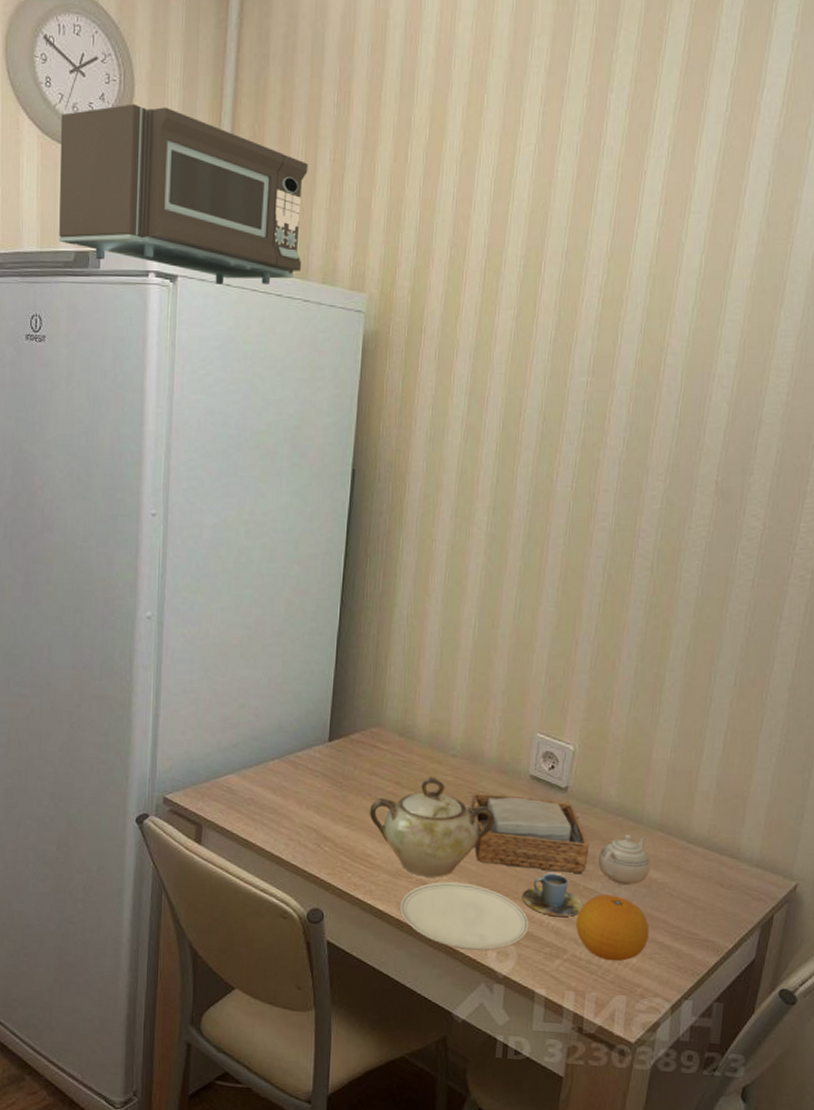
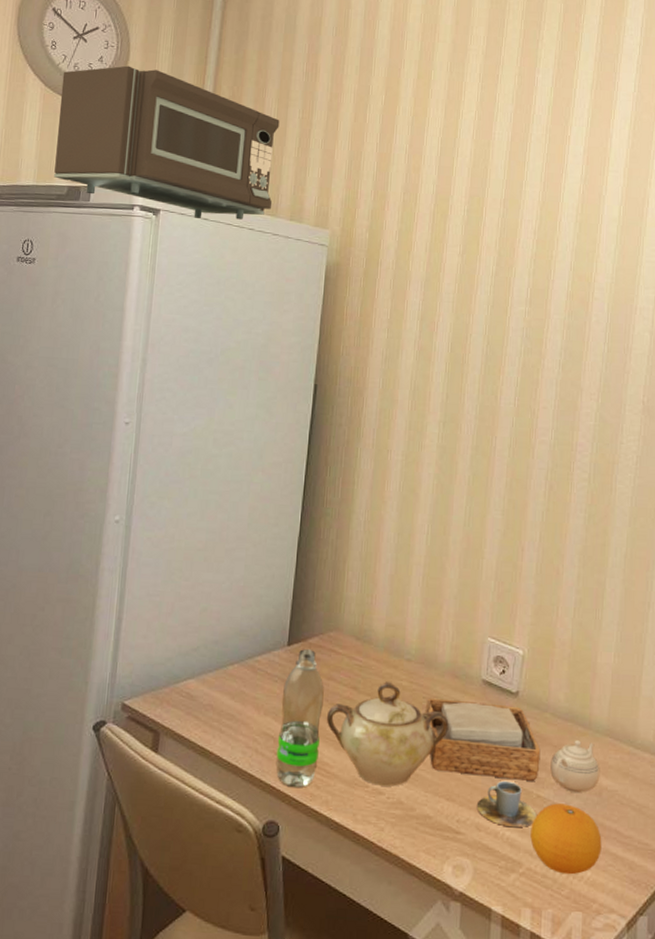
bottle: none [319,745,367,878] -> present [276,649,324,788]
plate: present [400,882,529,951] -> none [356,791,484,865]

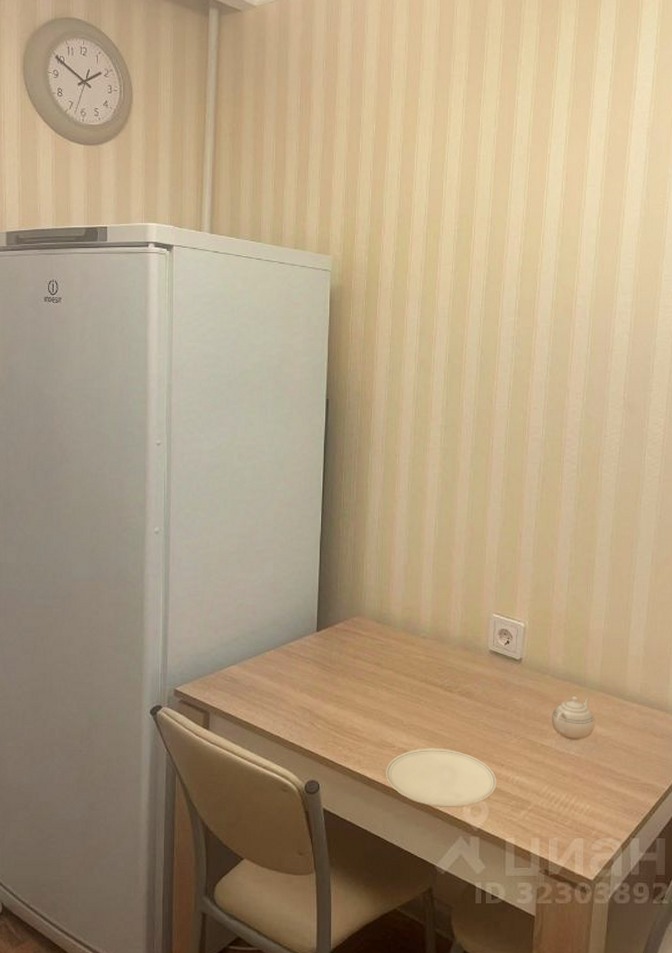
microwave: present [54,65,280,220] -> none [71,108,279,251]
bottle: present [276,649,324,788] -> none [313,634,351,752]
sugar bowl: present [326,681,449,787] -> none [354,657,462,745]
plate: none [356,791,484,865] -> present [386,749,497,808]
napkin holder: present [424,698,541,781] -> none [440,668,543,733]
cup: present [476,780,537,828] -> none [489,734,541,773]
fruit: present [530,803,602,875] -> none [537,750,598,808]

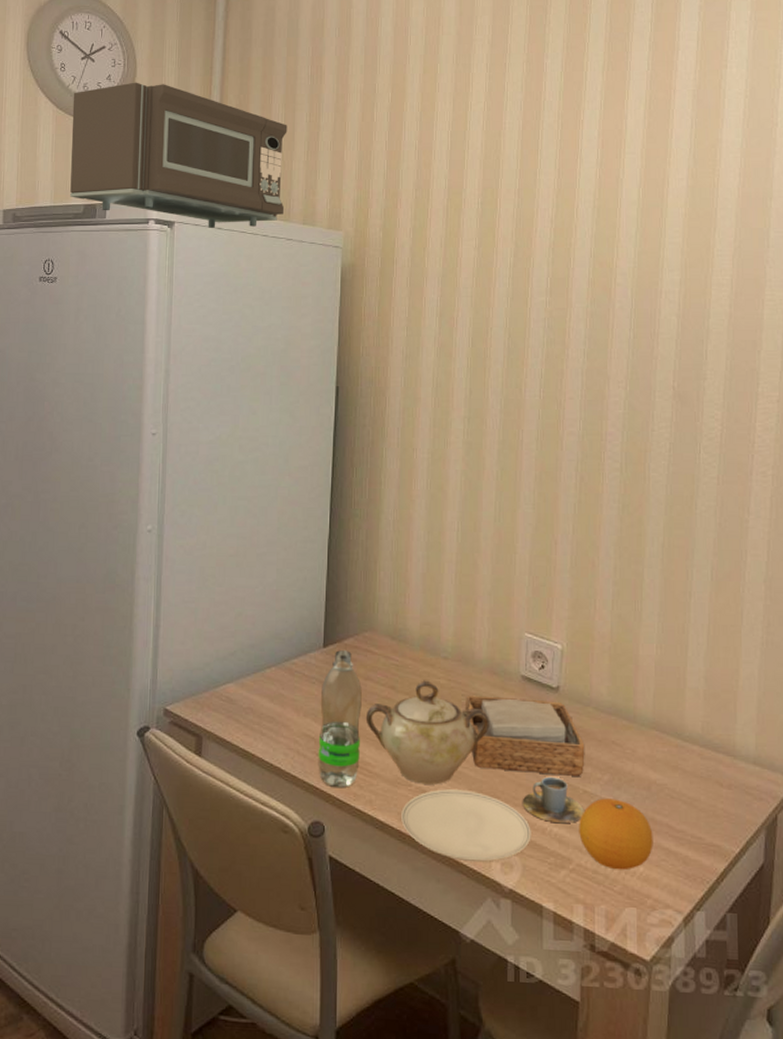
microwave: none [71,108,279,251] -> present [70,82,288,228]
bottle: none [313,634,351,752] -> present [318,650,362,788]
sugar bowl: none [354,657,462,745] -> present [365,680,489,785]
napkin holder: none [440,668,543,733] -> present [464,695,585,776]
cup: none [489,734,541,773] -> present [522,776,584,824]
fruit: none [537,750,598,808] -> present [579,798,653,870]
teapot: present [552,696,595,741] -> none [596,734,648,788]

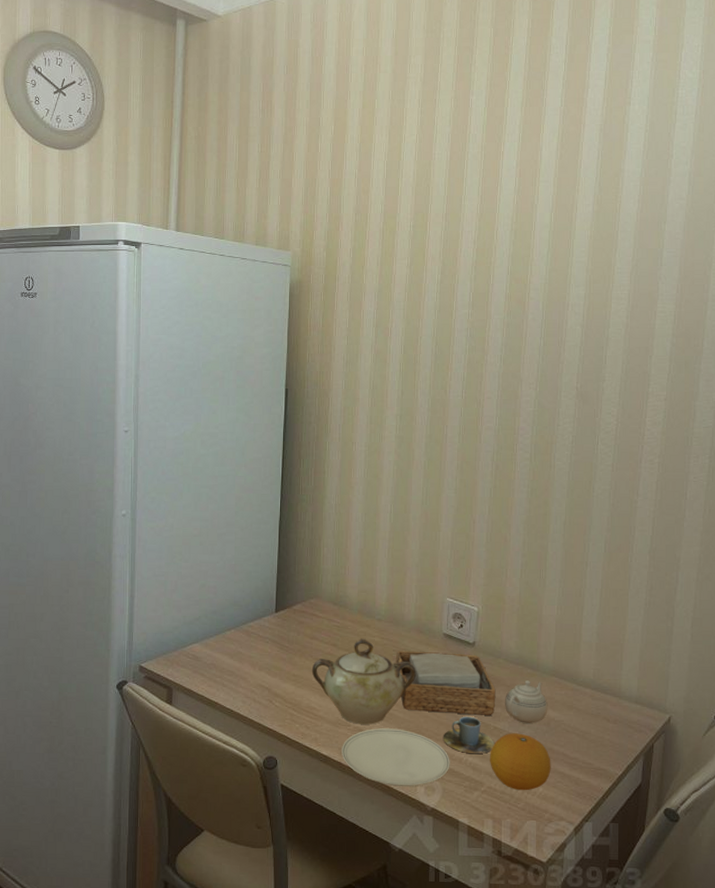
microwave: present [70,82,288,228] -> none [46,115,241,248]
bottle: present [318,650,362,788] -> none [271,615,308,729]
teapot: none [596,734,648,788] -> present [505,680,548,724]

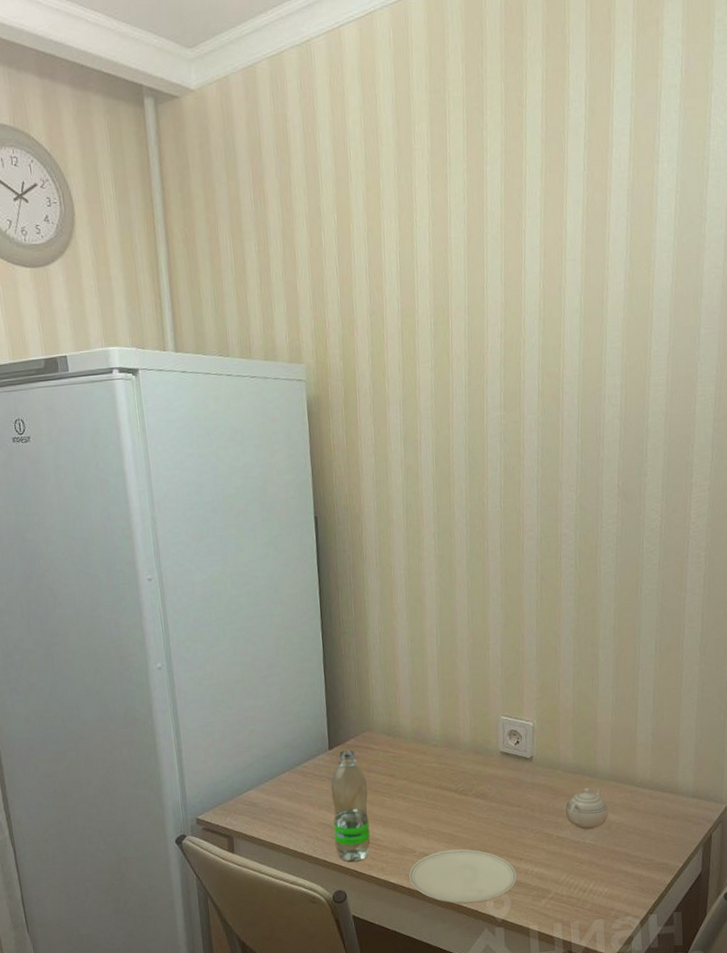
bottle: none [271,615,308,729] -> present [330,750,371,863]
sugar bowl: present [311,638,416,725] -> none [371,765,477,850]
napkin holder: present [395,650,496,715] -> none [454,769,557,830]
cup: present [443,716,494,754] -> none [507,829,559,865]
fruit: present [490,733,551,791] -> none [554,839,615,893]

